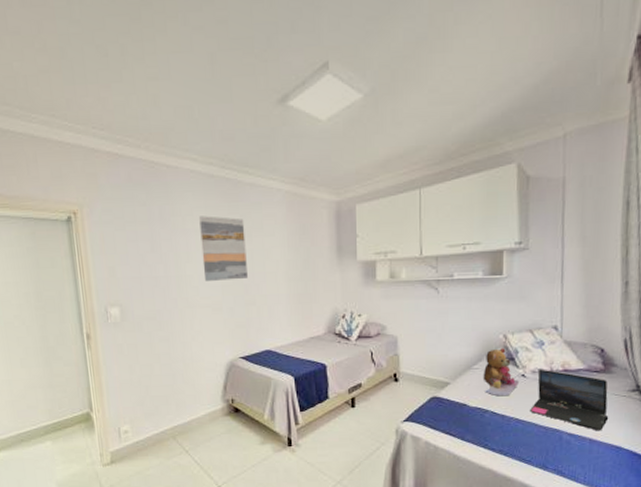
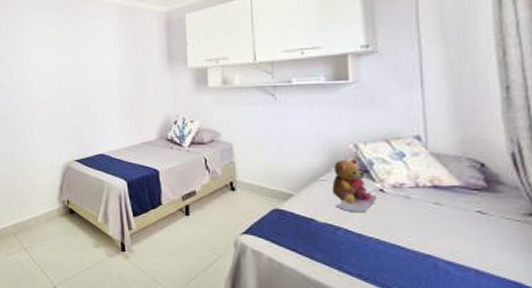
wall art: present [199,216,248,281] -> none [40,29,82,88]
laptop: present [530,369,609,430] -> none [393,183,500,260]

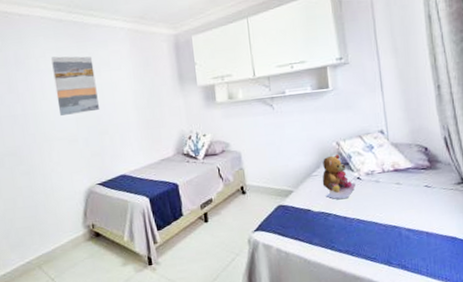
wall art: none [40,29,82,88] -> present [51,56,99,116]

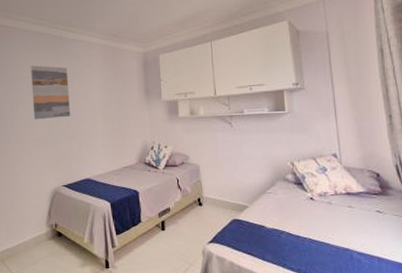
teddy bear: present [322,153,356,199] -> none [276,173,308,218]

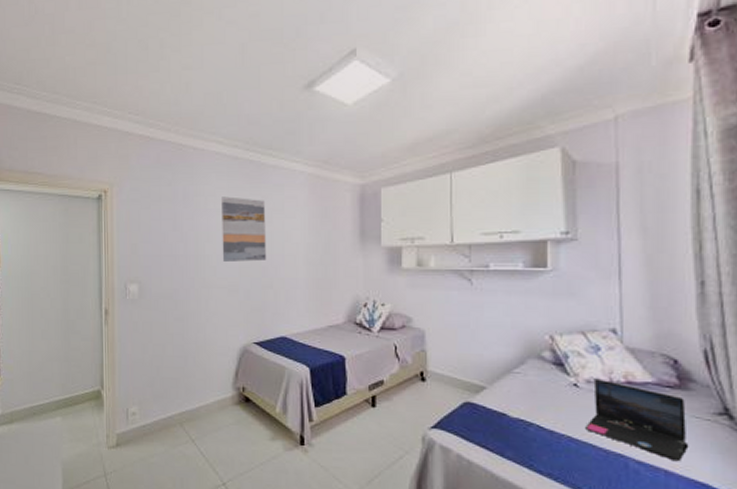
laptop: none [321,192,392,249] -> present [585,378,689,460]

